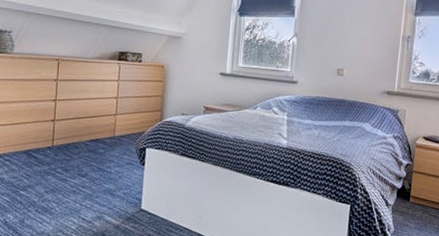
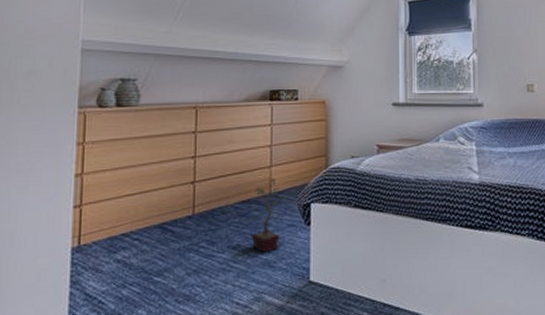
potted plant: none [97,124,127,183] -> present [250,178,286,253]

